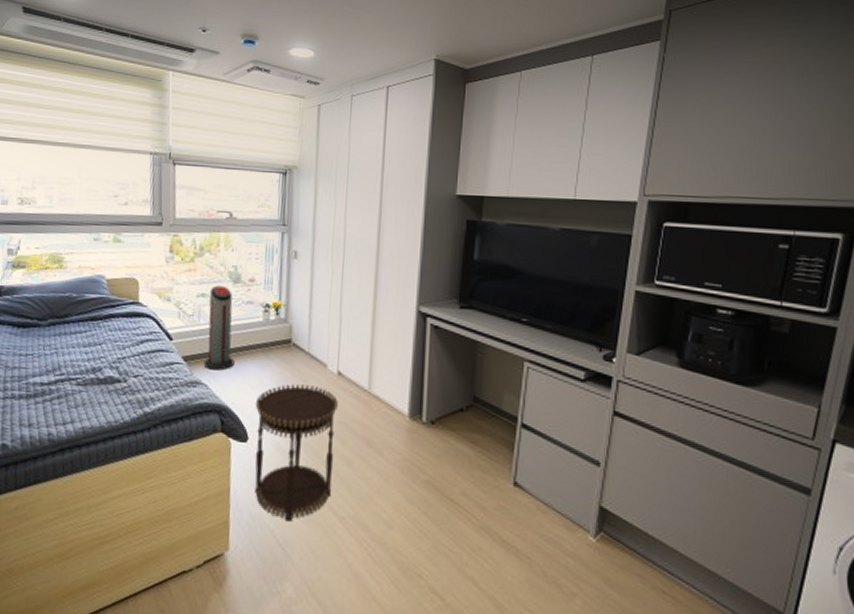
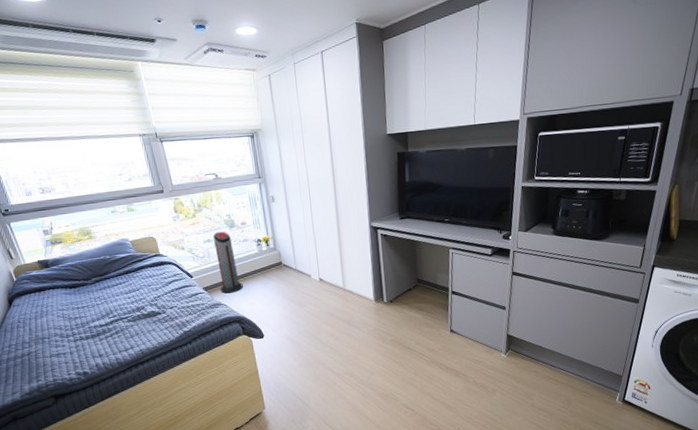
side table: present [255,384,338,522] -> none [264,291,328,384]

